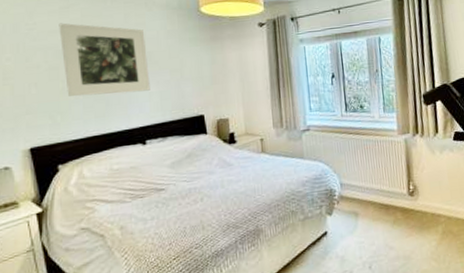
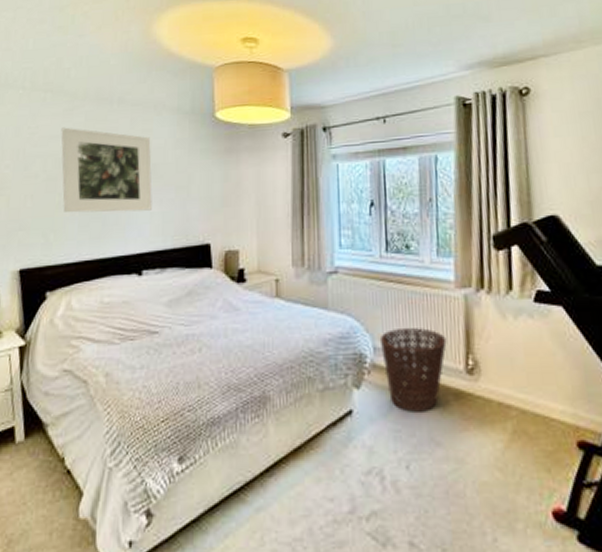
basket: none [344,166,394,228] -> present [379,328,447,412]

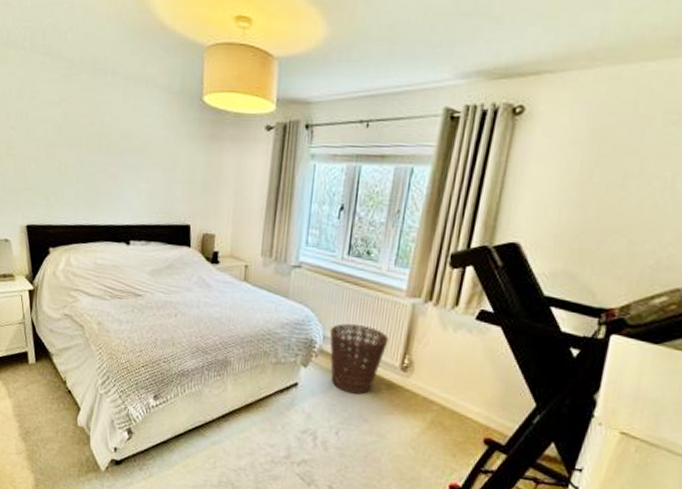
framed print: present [61,127,152,213] -> none [59,94,142,187]

